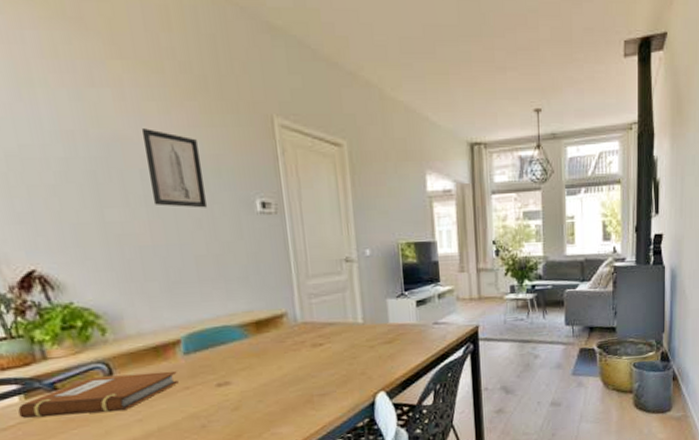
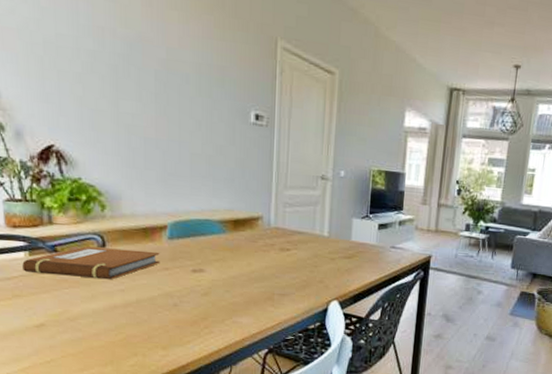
wall art: present [141,128,208,208] -> none [161,34,209,112]

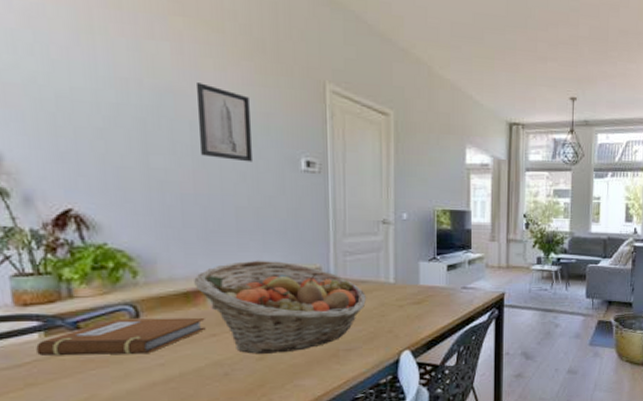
fruit basket: none [152,204,303,291] -> present [194,260,367,354]
wall art: none [161,34,209,112] -> present [195,83,254,162]

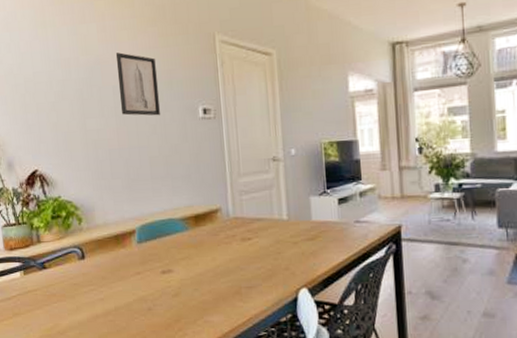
notebook: present [36,317,206,356] -> none [19,257,132,291]
fruit basket: present [194,260,367,354] -> none [122,203,263,291]

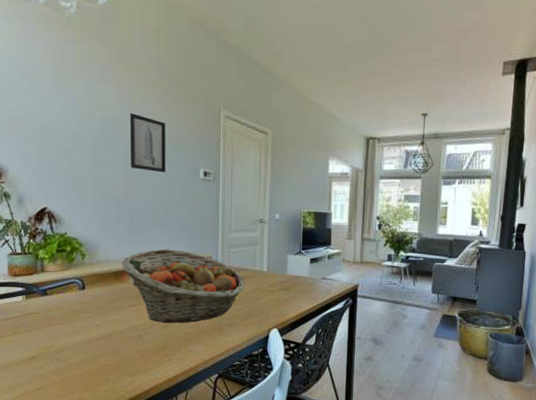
fruit basket: none [122,203,263,291] -> present [122,249,245,323]

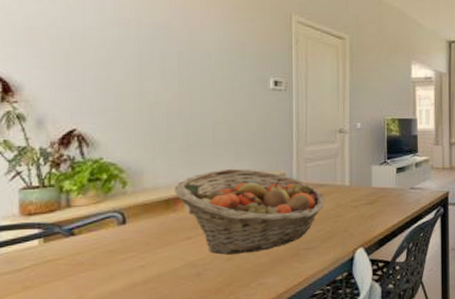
wall art: present [129,113,166,173] -> none [184,19,230,84]

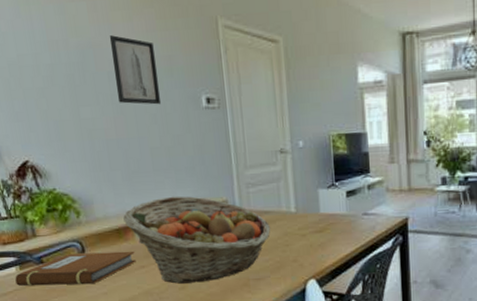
notebook: none [36,221,182,261] -> present [15,251,136,286]
wall art: none [184,19,230,84] -> present [109,35,162,105]

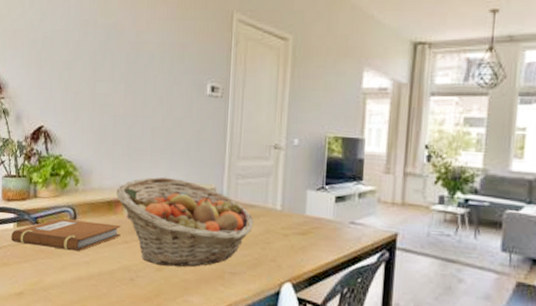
wall art: present [109,35,162,105] -> none [132,20,172,88]

